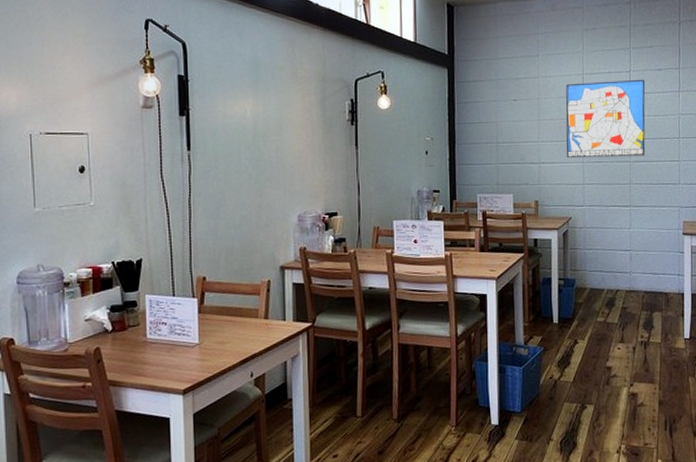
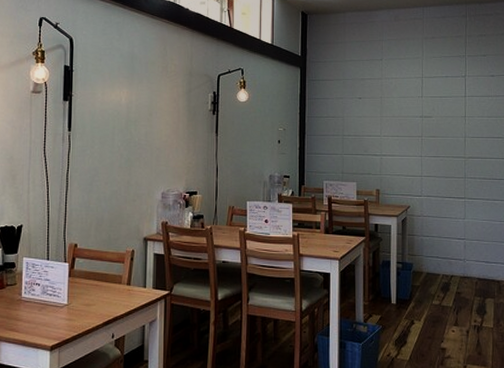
wall art: present [565,79,646,159] -> none [406,83,480,153]

